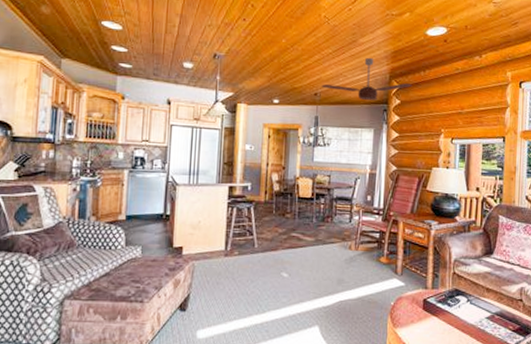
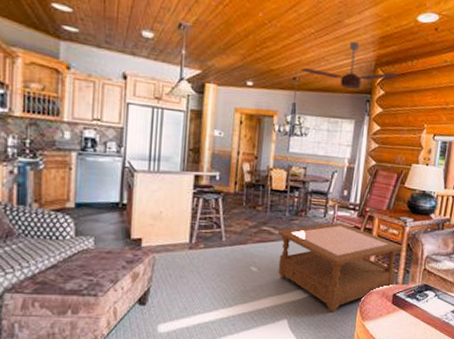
coffee table: none [306,227,430,319] -> present [277,222,403,313]

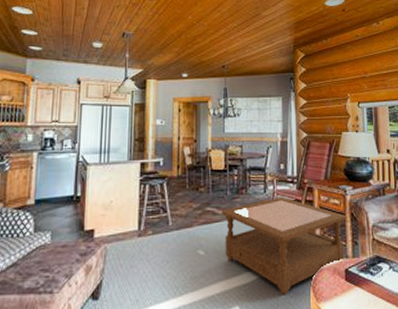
ceiling fan: present [301,41,399,90] -> none [228,29,316,69]

